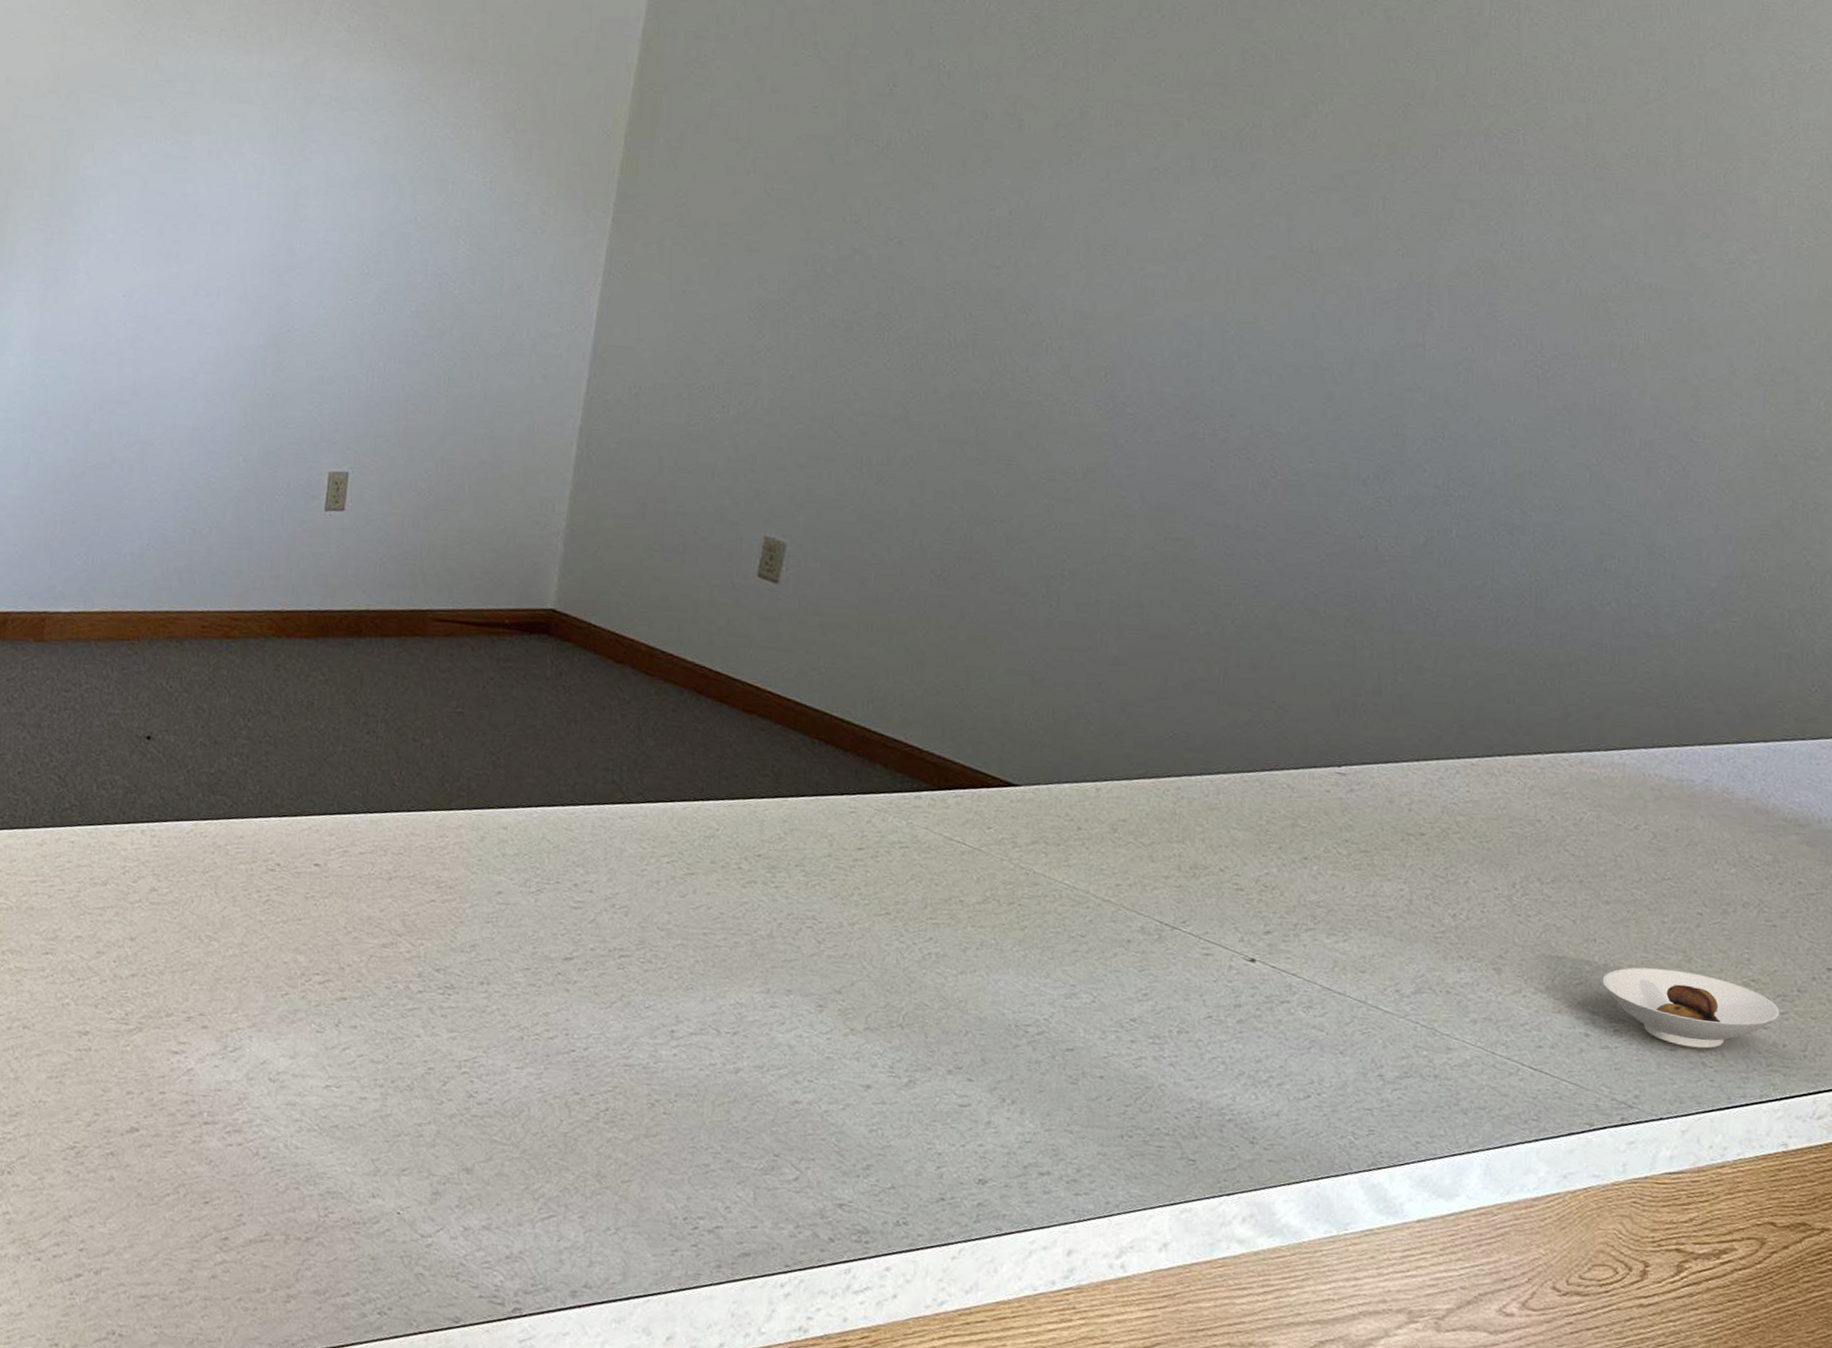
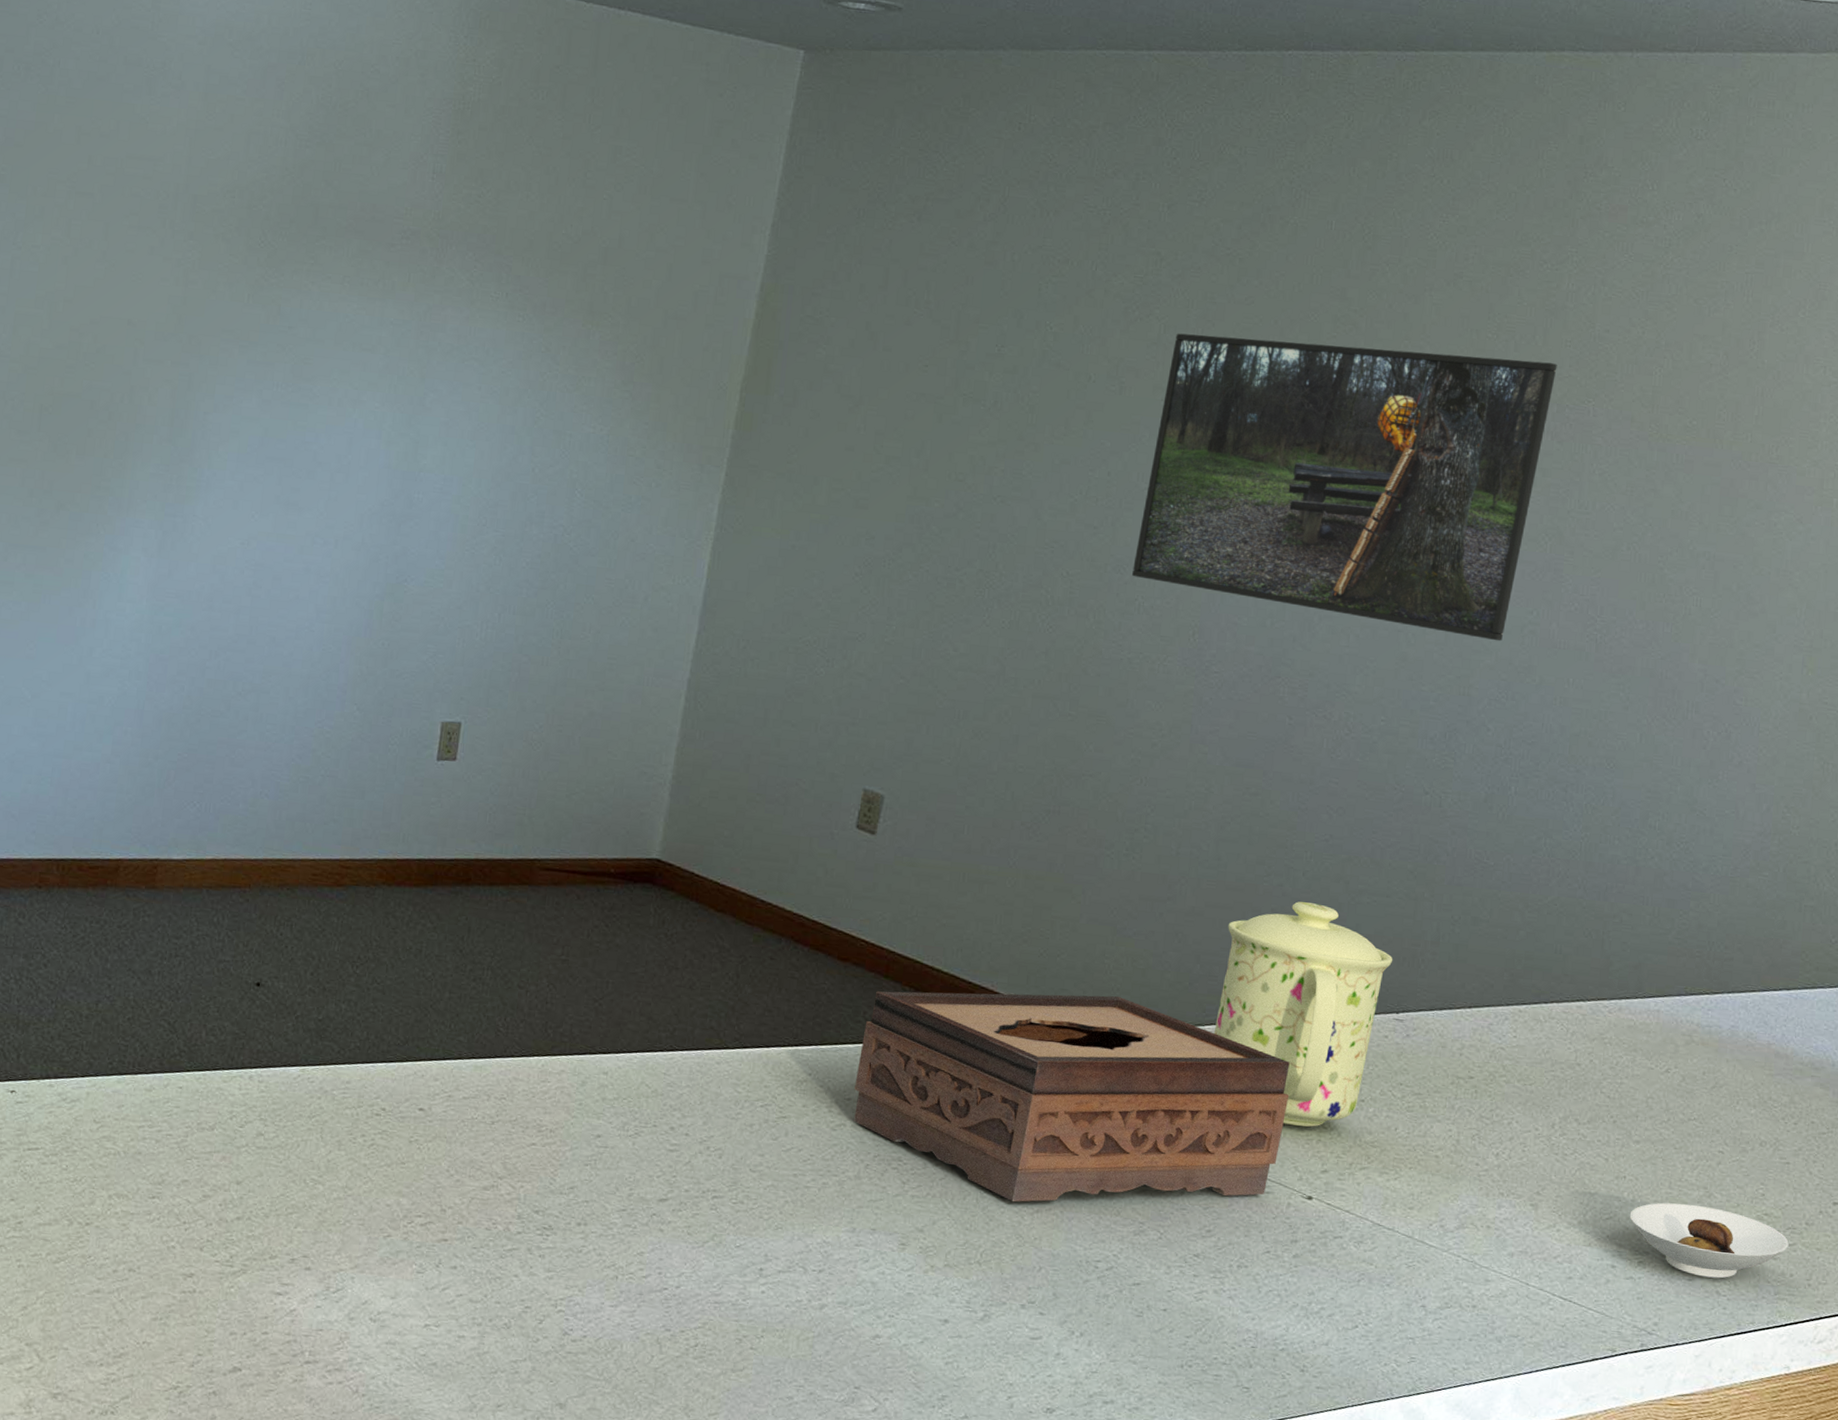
tissue box: none [764,744,1227,963] -> present [853,991,1290,1202]
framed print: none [1037,69,1483,379] -> present [1131,333,1557,642]
mug: none [1142,650,1331,886] -> present [1213,901,1392,1127]

